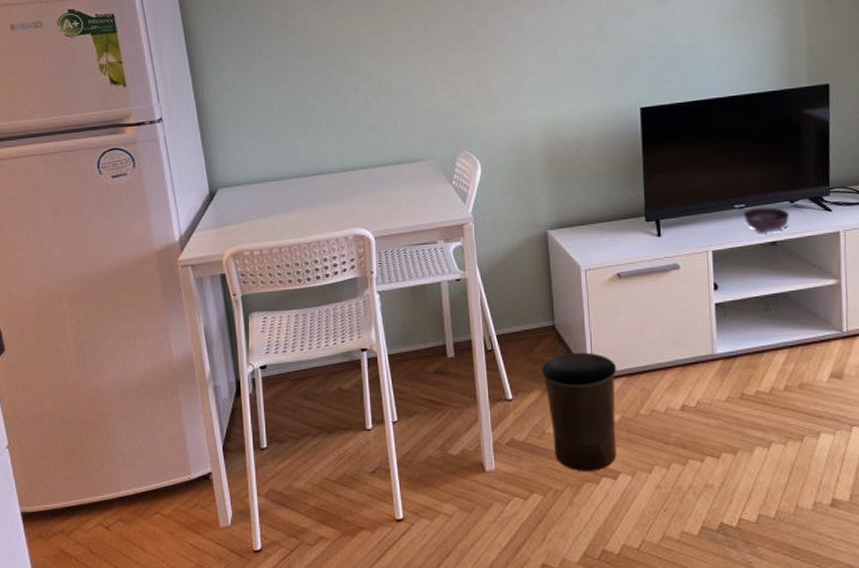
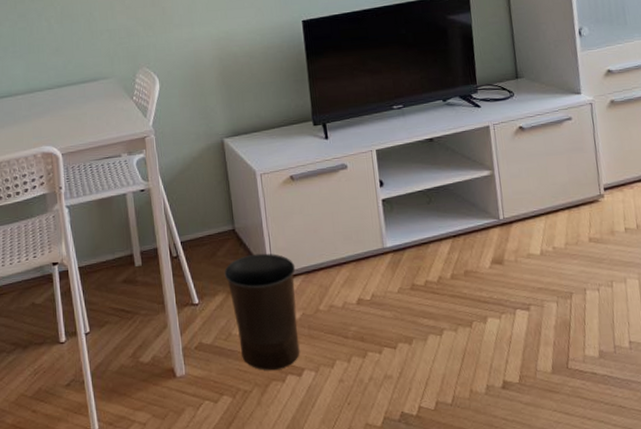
bowl: present [744,207,789,233] -> none [402,106,443,131]

